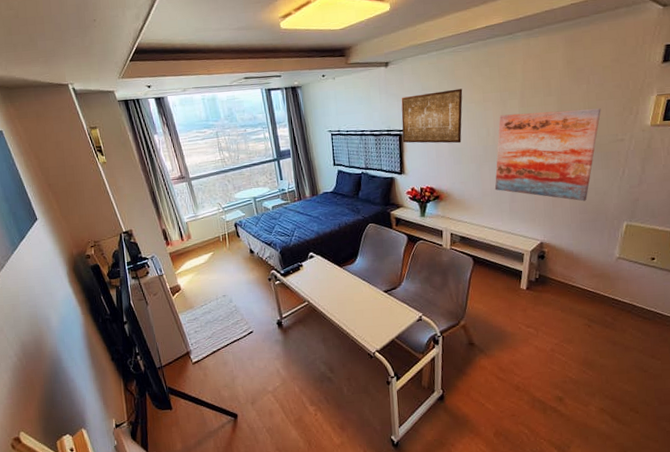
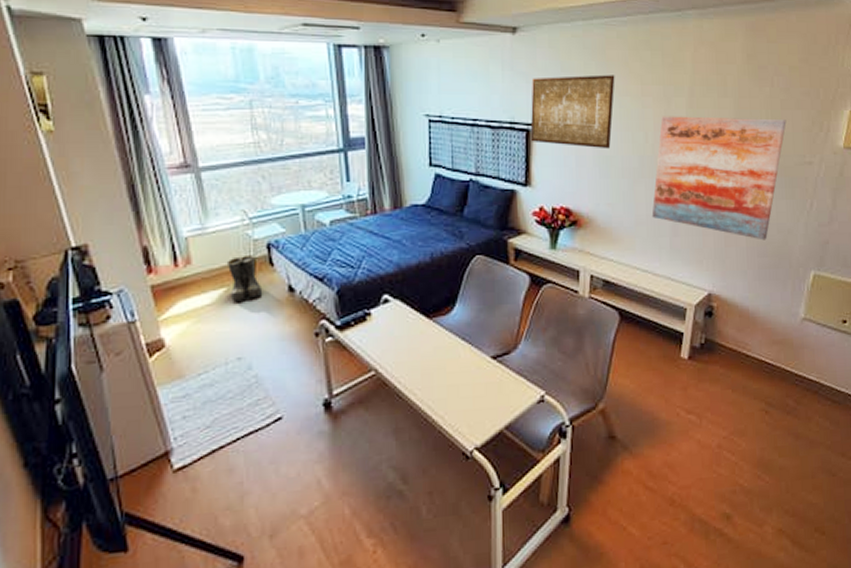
boots: none [211,231,235,262] -> present [226,256,263,303]

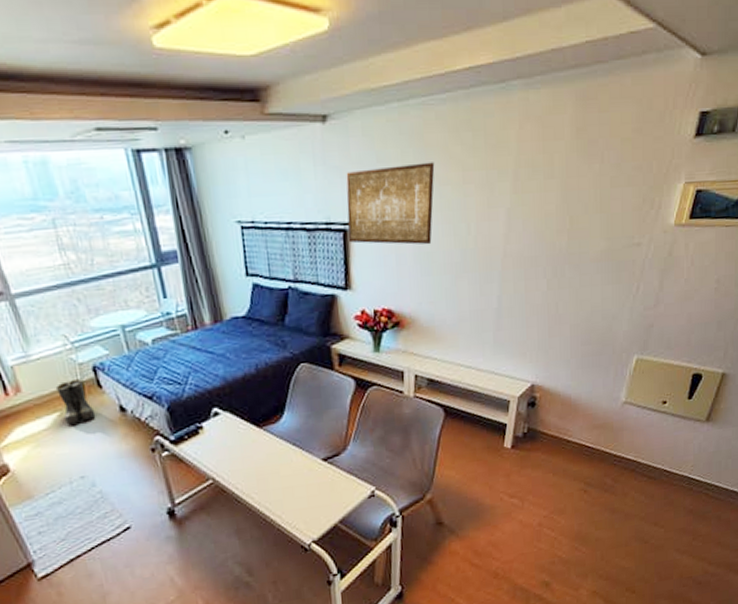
wall art: present [651,116,787,241] -> none [475,199,616,329]

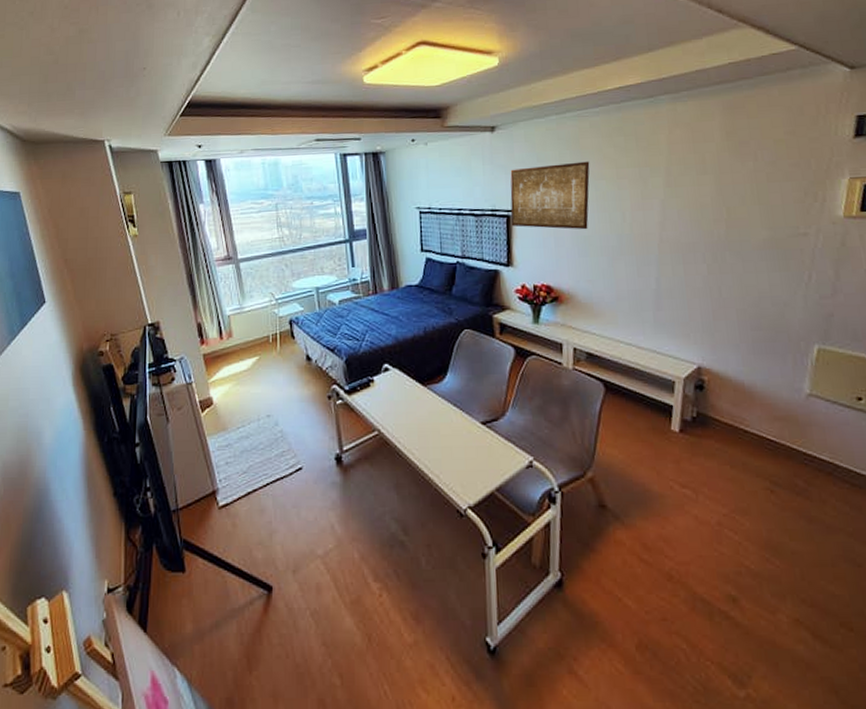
boots: present [55,379,96,426] -> none [258,330,287,370]

